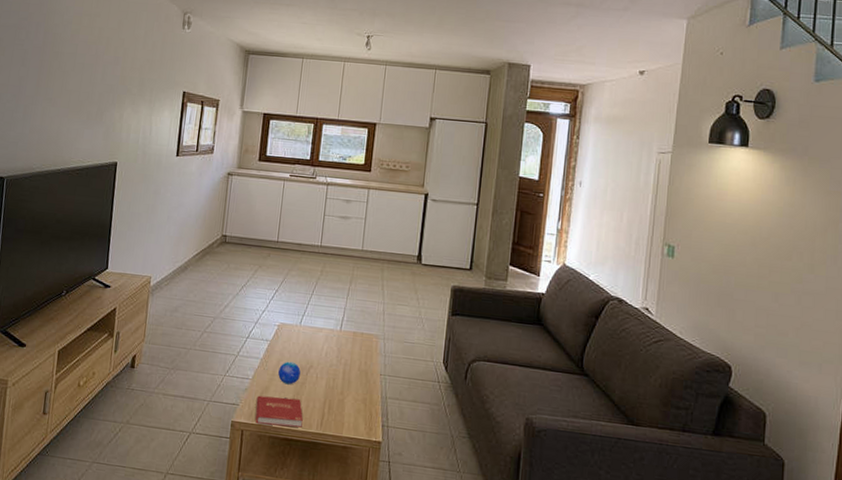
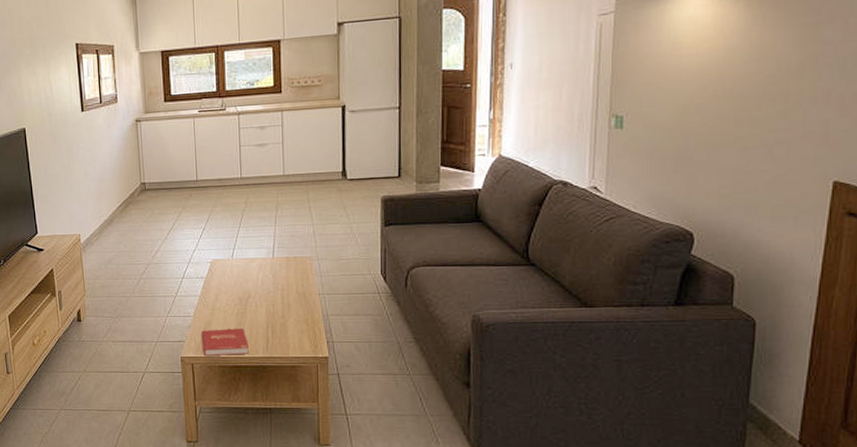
decorative orb: present [278,361,301,385] -> none [218,294,240,316]

